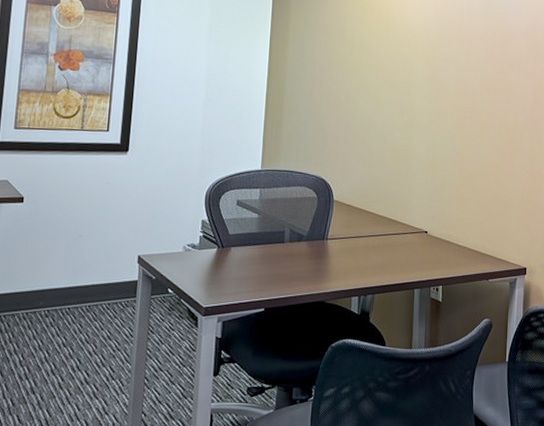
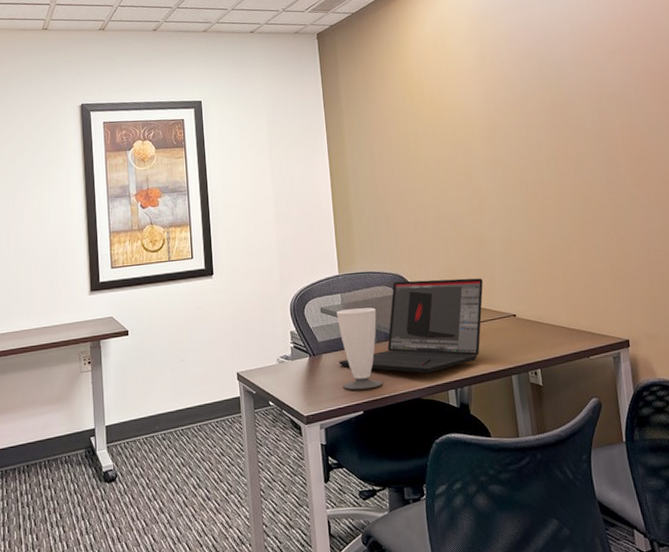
laptop: none [247,184,402,278] -> present [339,278,483,374]
cup: none [248,205,293,287] -> present [337,307,382,390]

